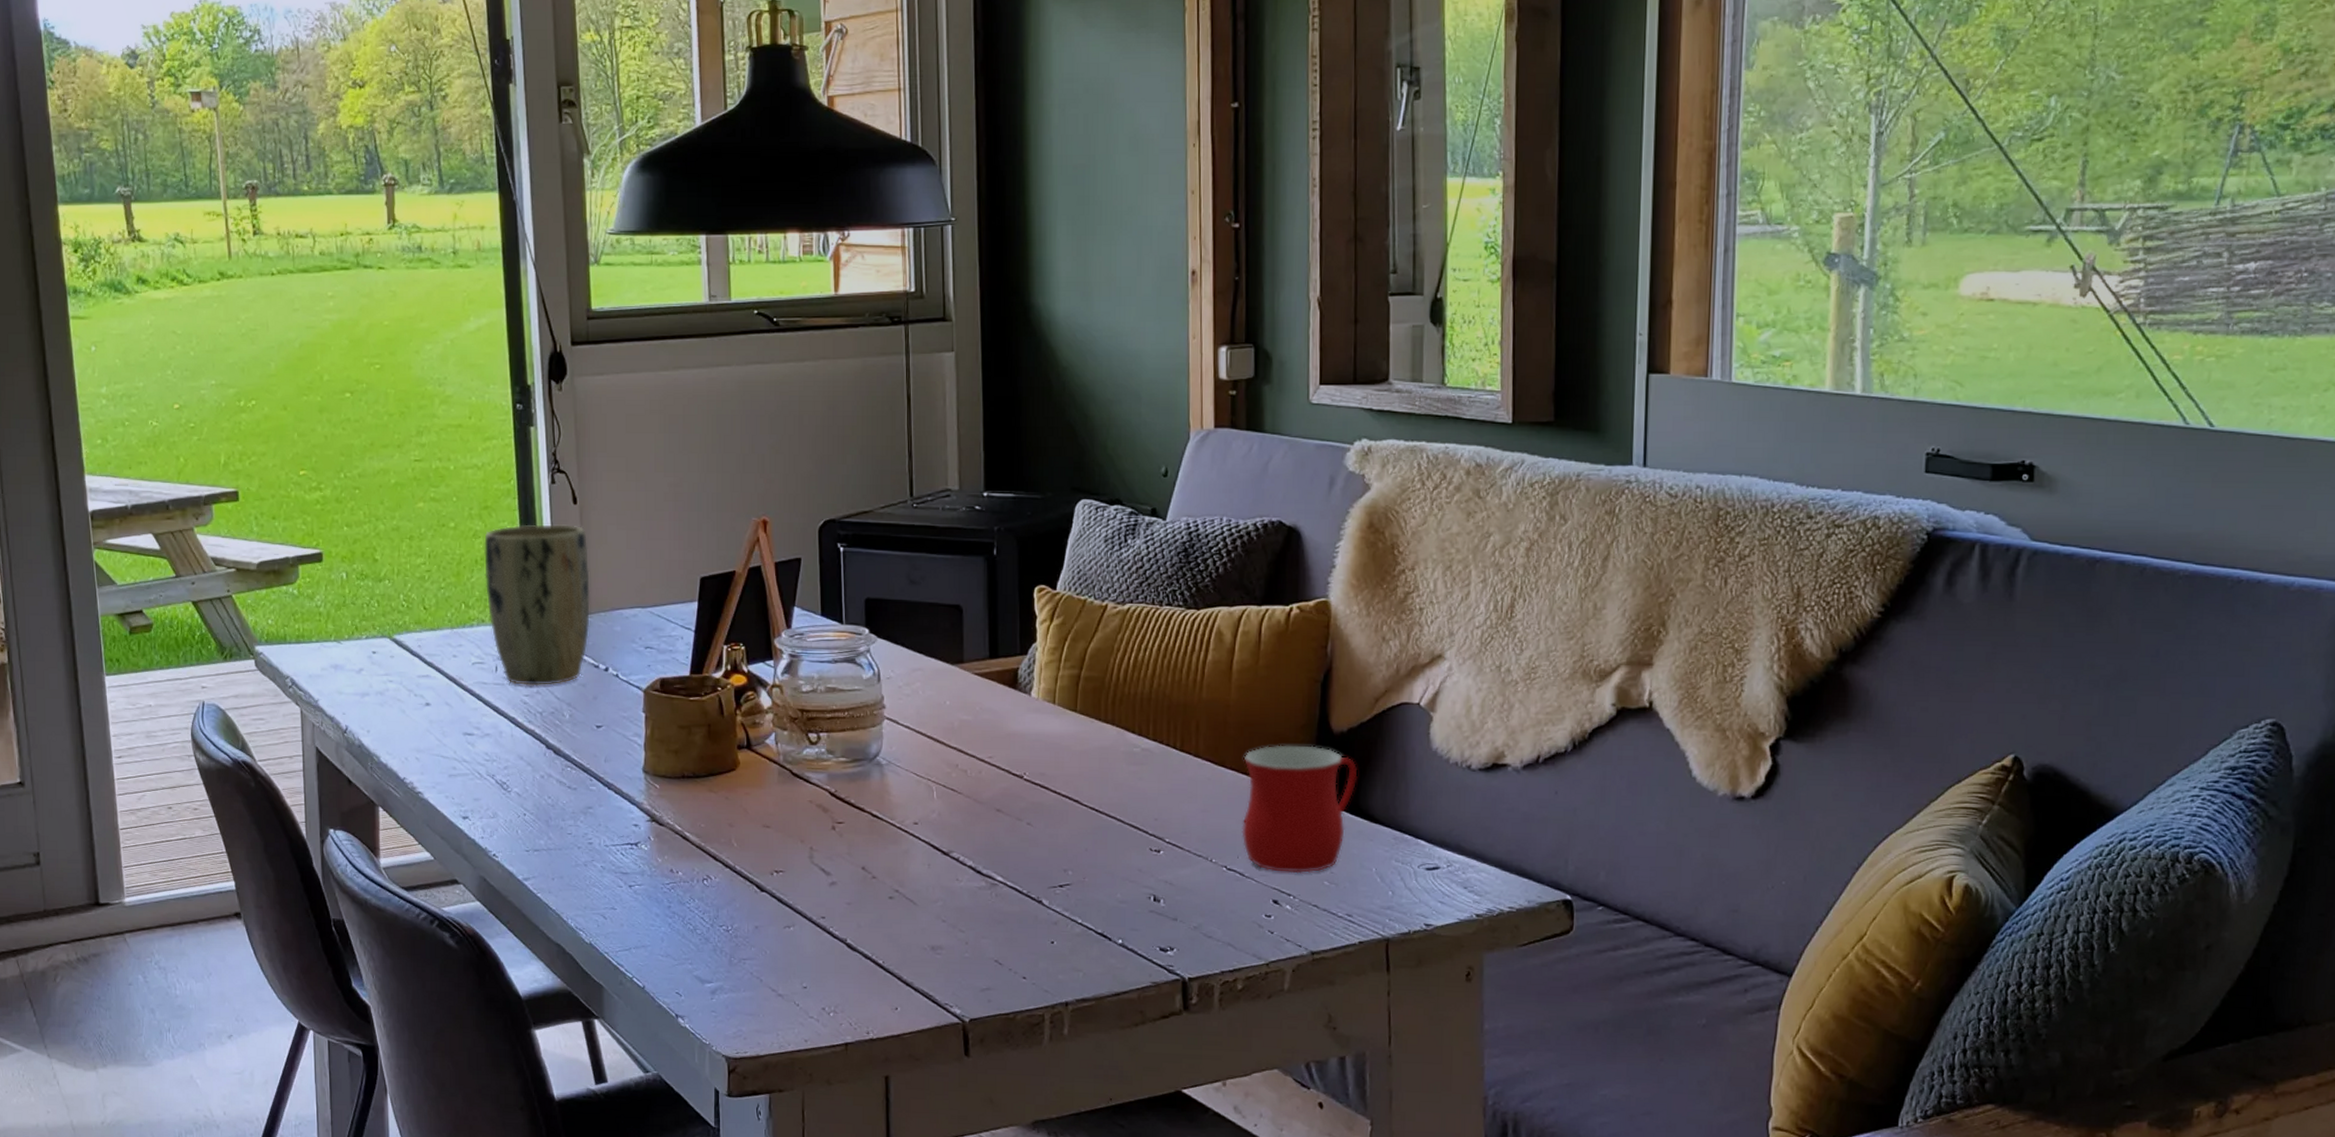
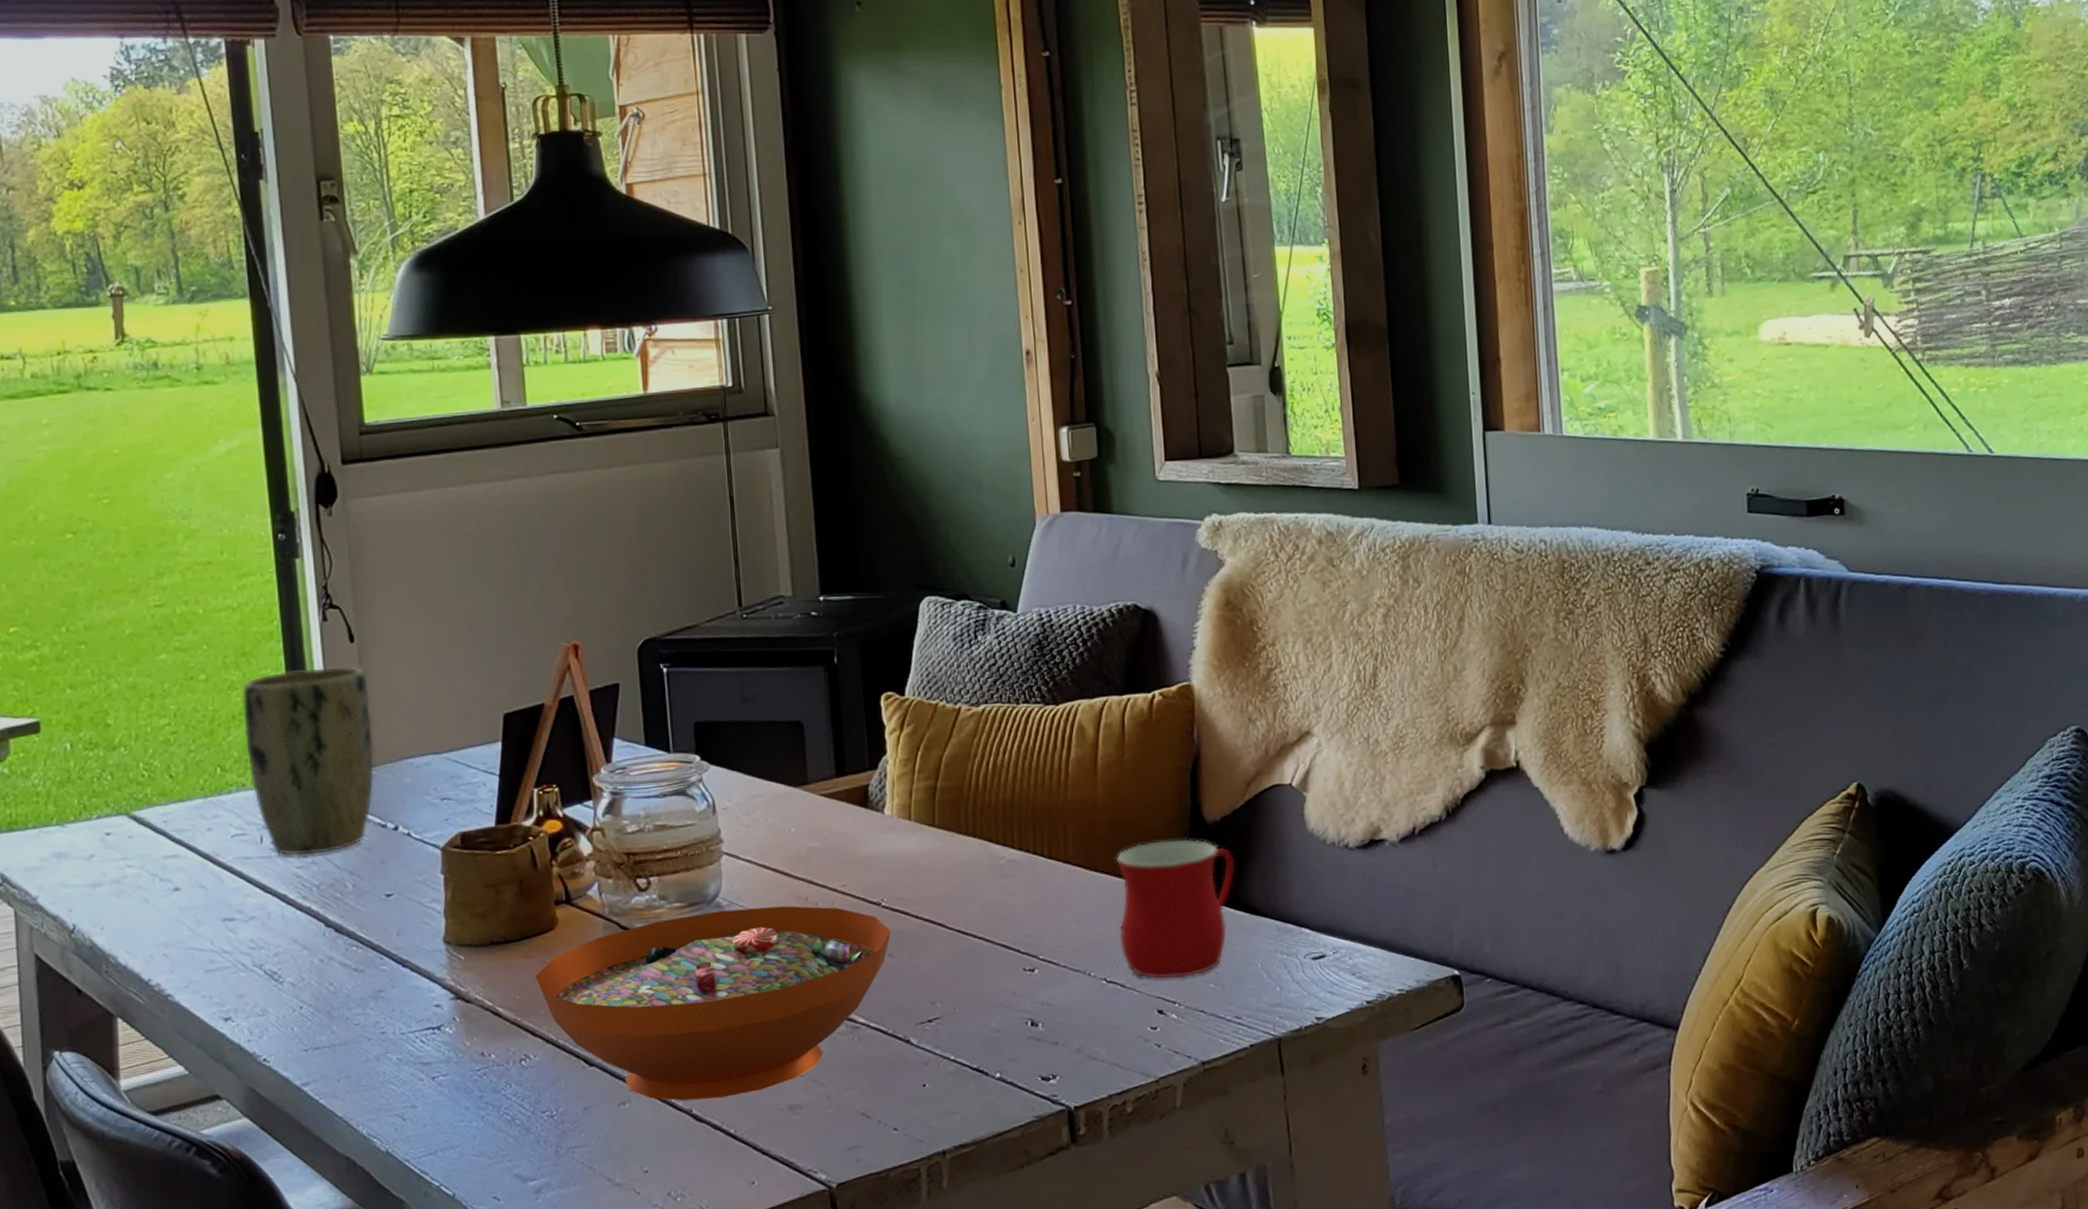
decorative bowl: none [718,768,1030,932] -> present [534,905,891,1101]

